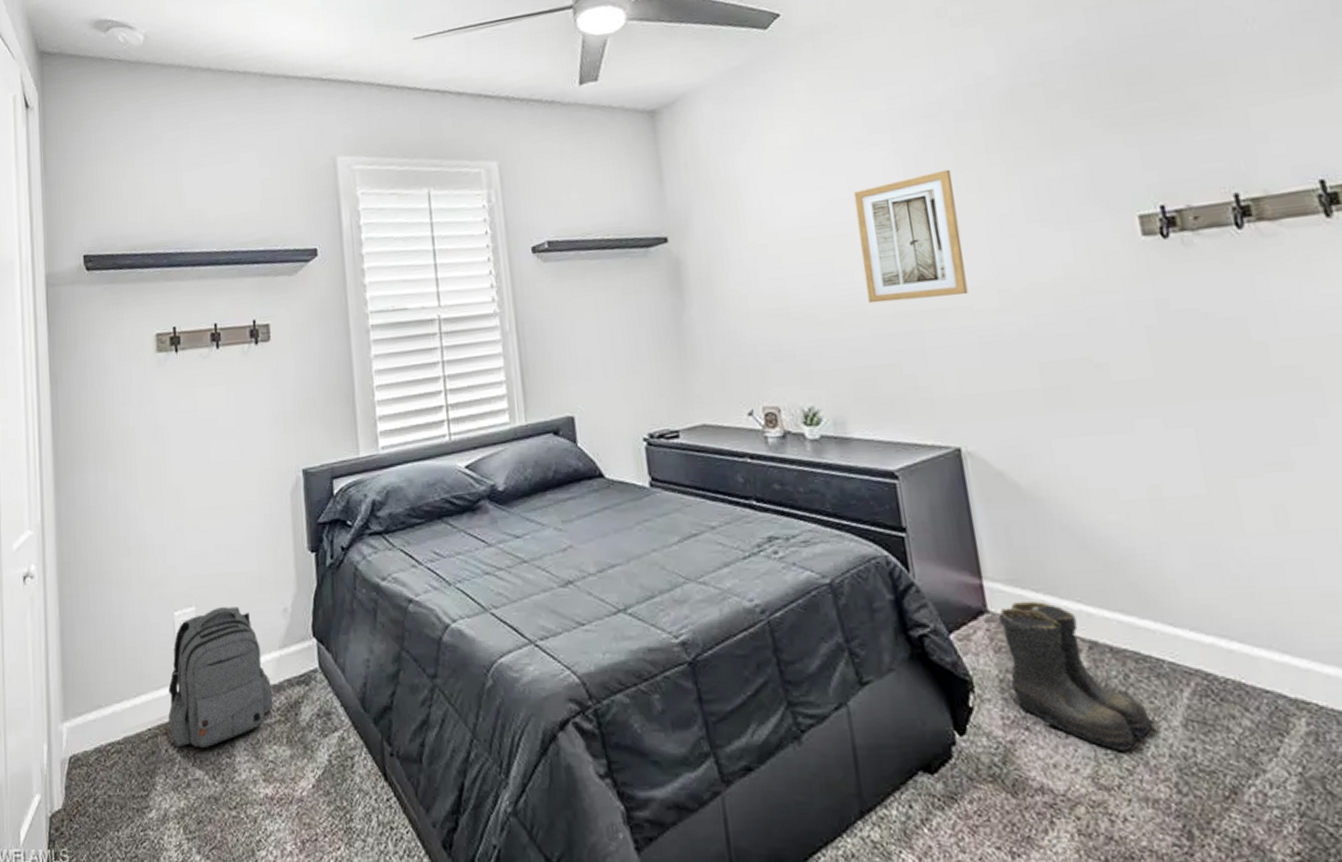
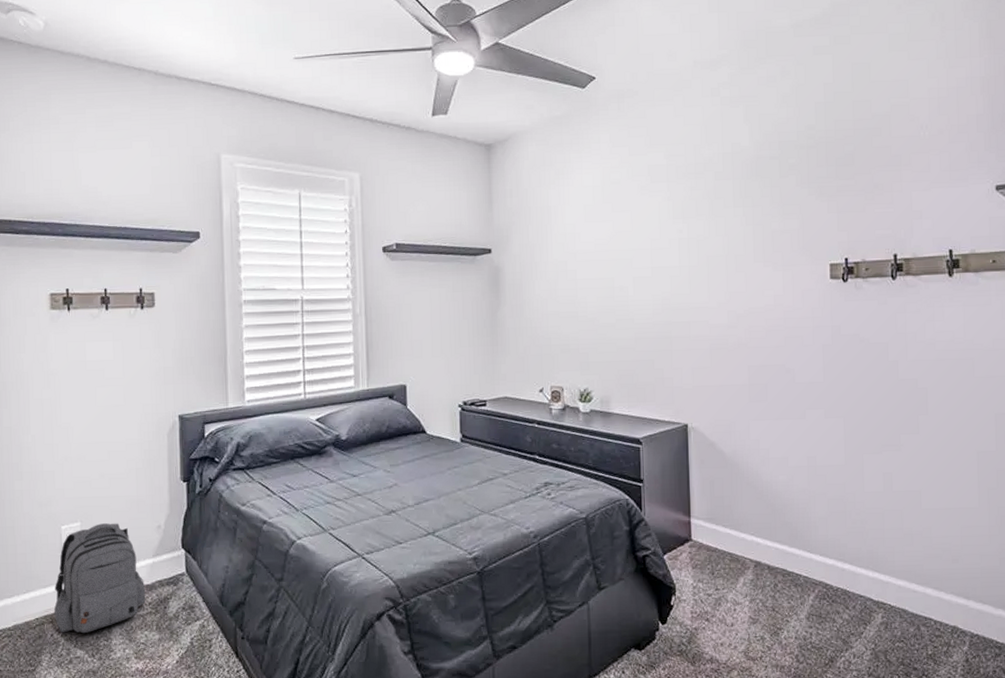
wall art: present [853,169,968,304] -> none [635,216,708,314]
boots: present [999,600,1155,751] -> none [699,533,790,635]

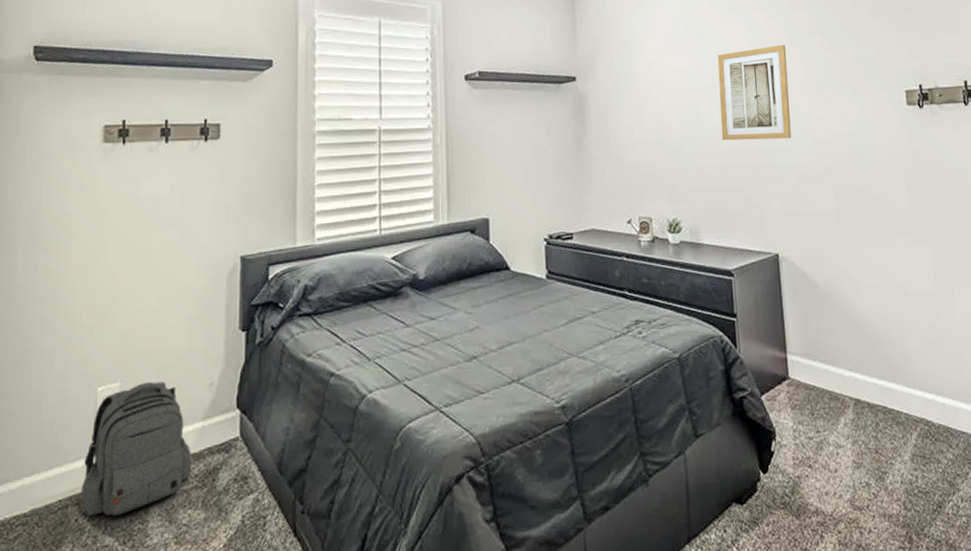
wall art: none [635,216,708,314] -> present [717,44,792,141]

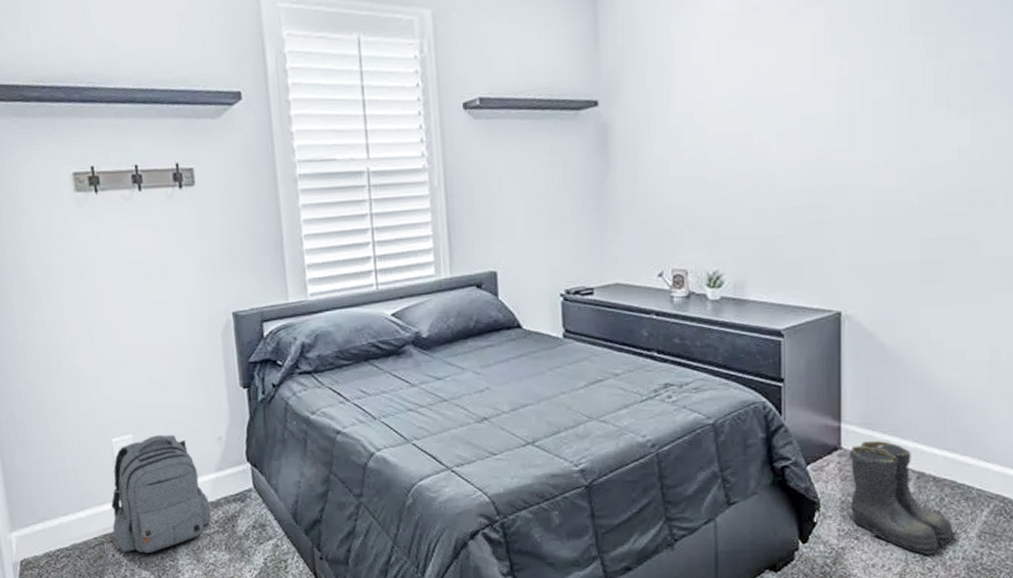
wall art: present [717,44,792,141] -> none [780,48,875,177]
boots: none [796,369,894,480] -> present [850,440,957,555]

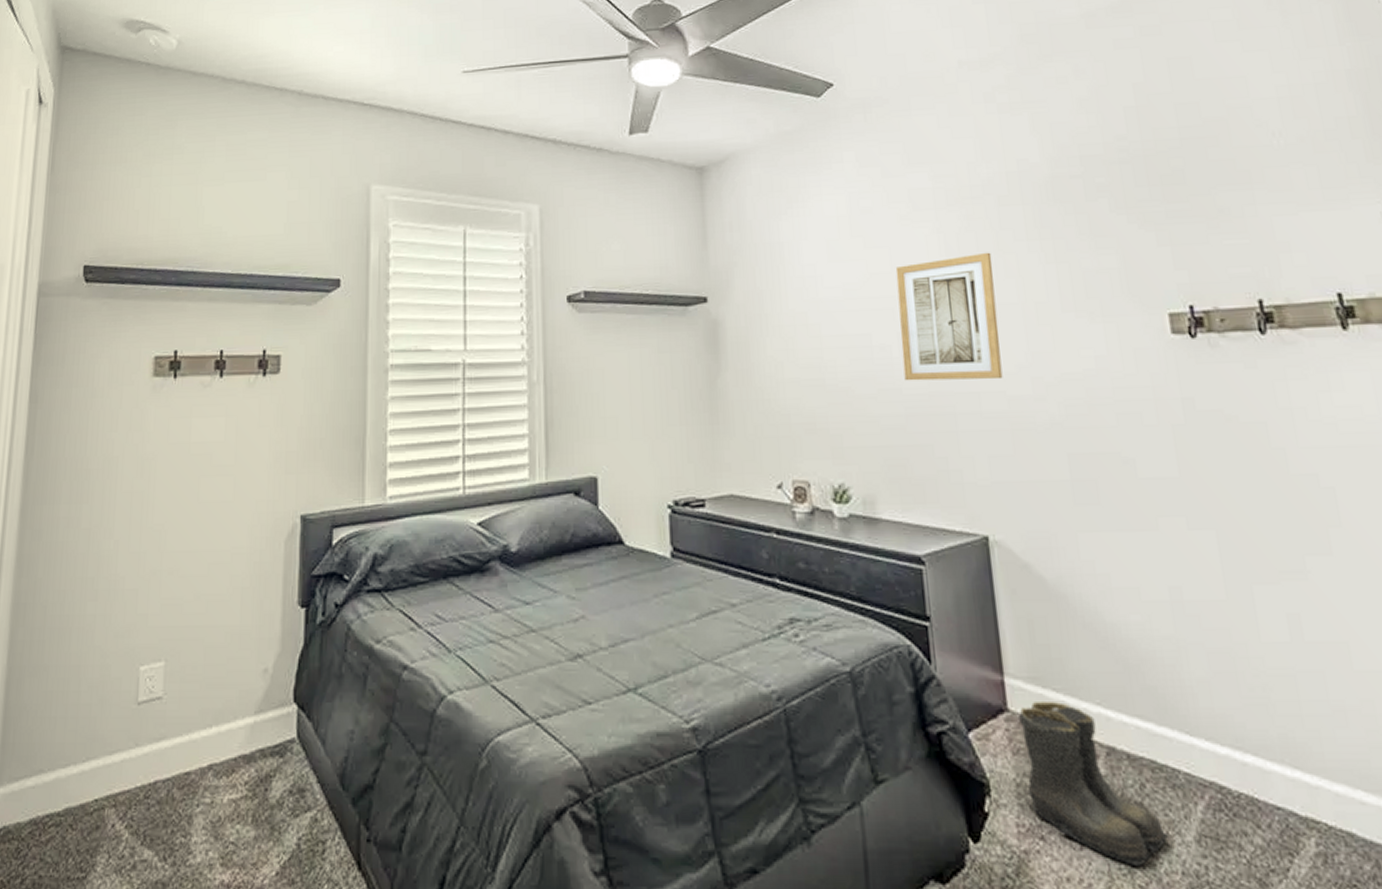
backpack: present [111,435,212,554] -> none [119,664,242,825]
wall art: none [780,48,875,177] -> present [895,252,1003,381]

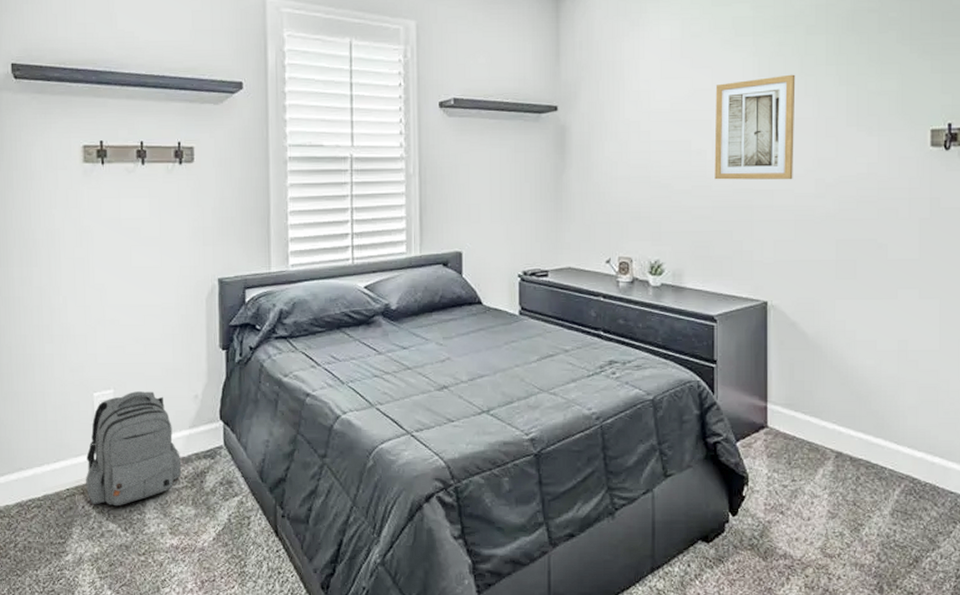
backpack: none [119,664,242,825] -> present [86,391,182,506]
boots: present [1019,700,1170,866] -> none [775,420,872,530]

